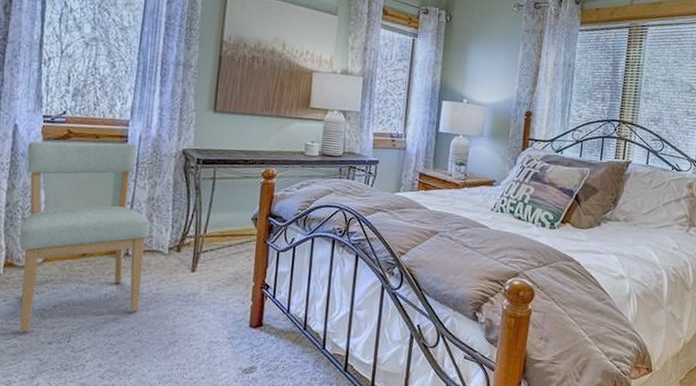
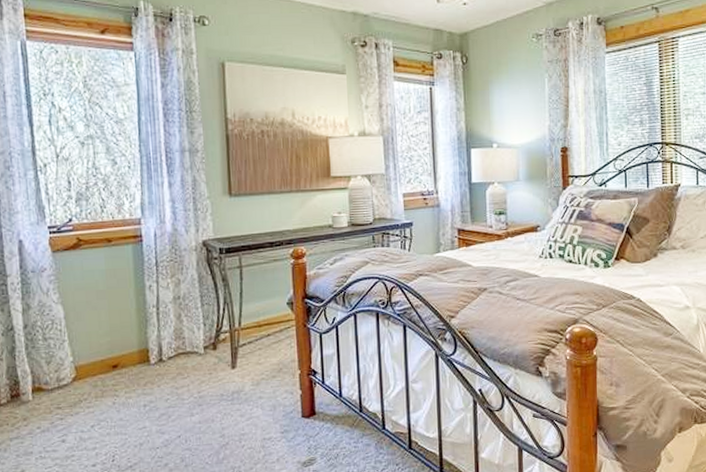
chair: present [18,141,151,333] -> none [36,242,182,459]

